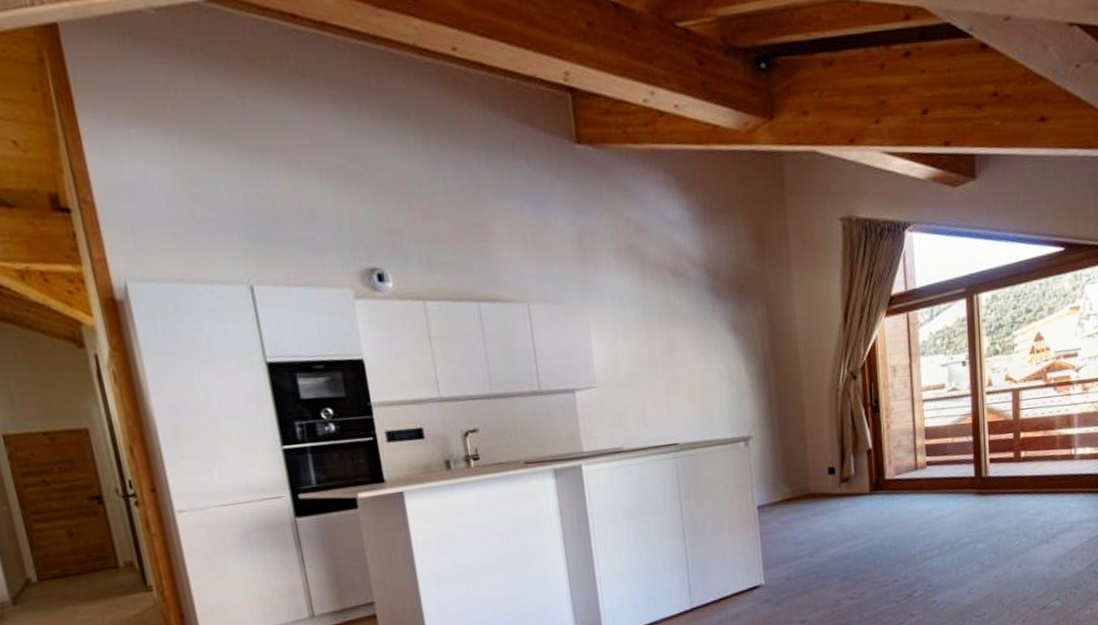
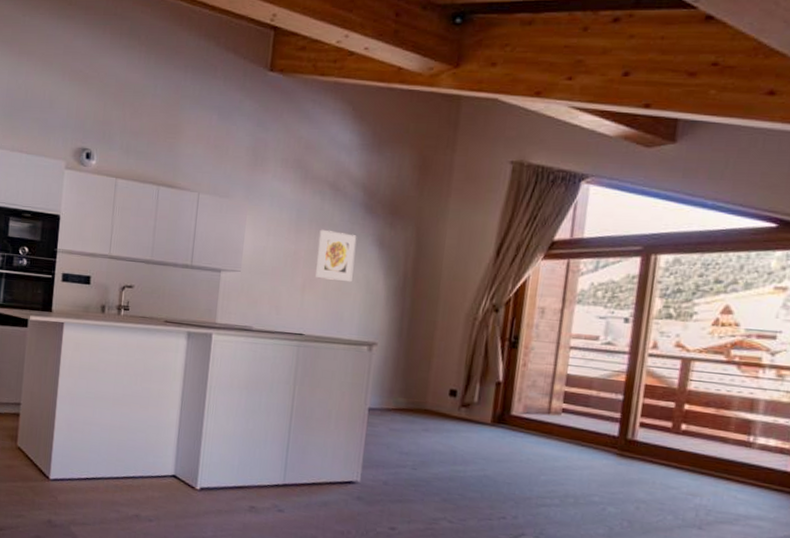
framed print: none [670,322,715,379] -> present [316,229,357,283]

